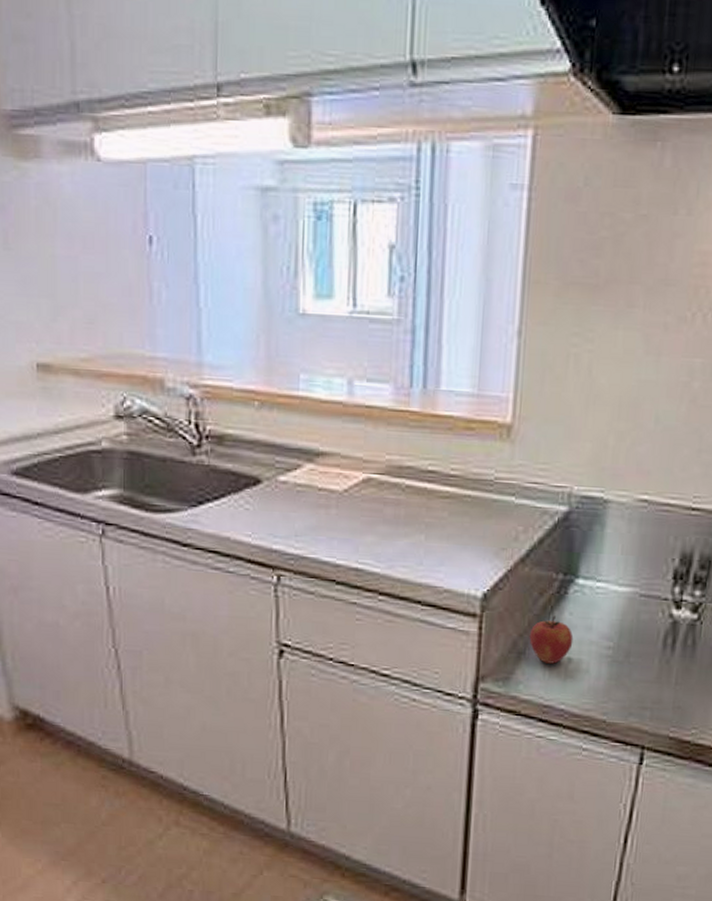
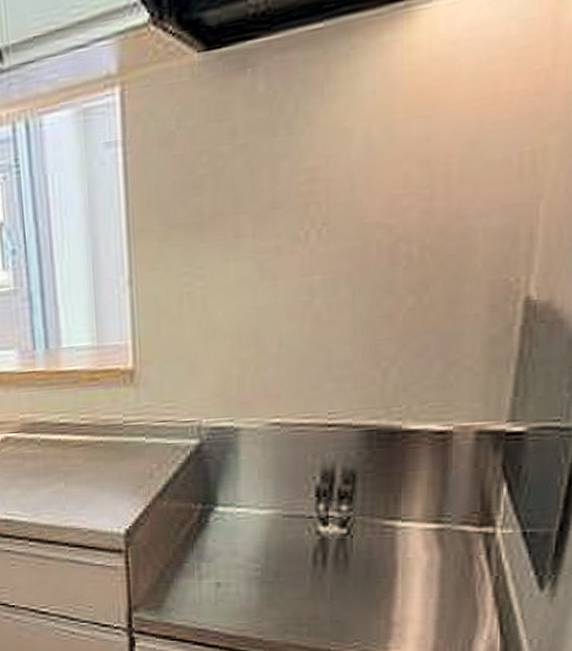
apple: present [529,615,574,664] -> none [175,544,220,590]

